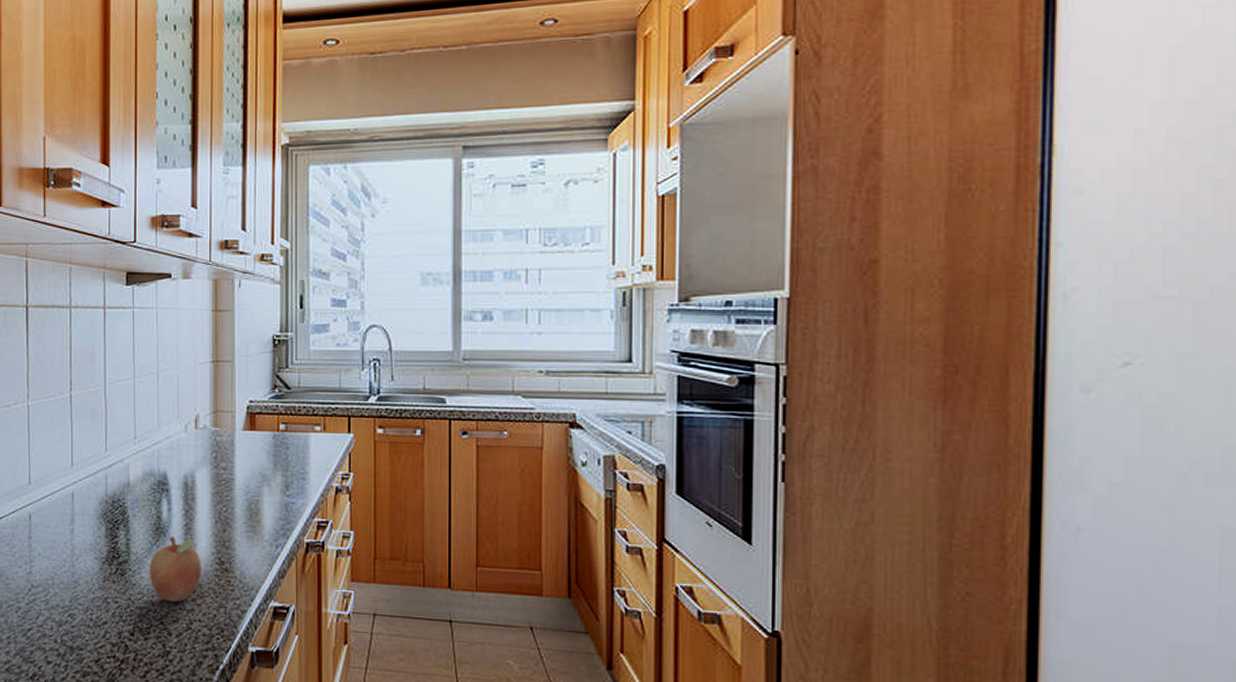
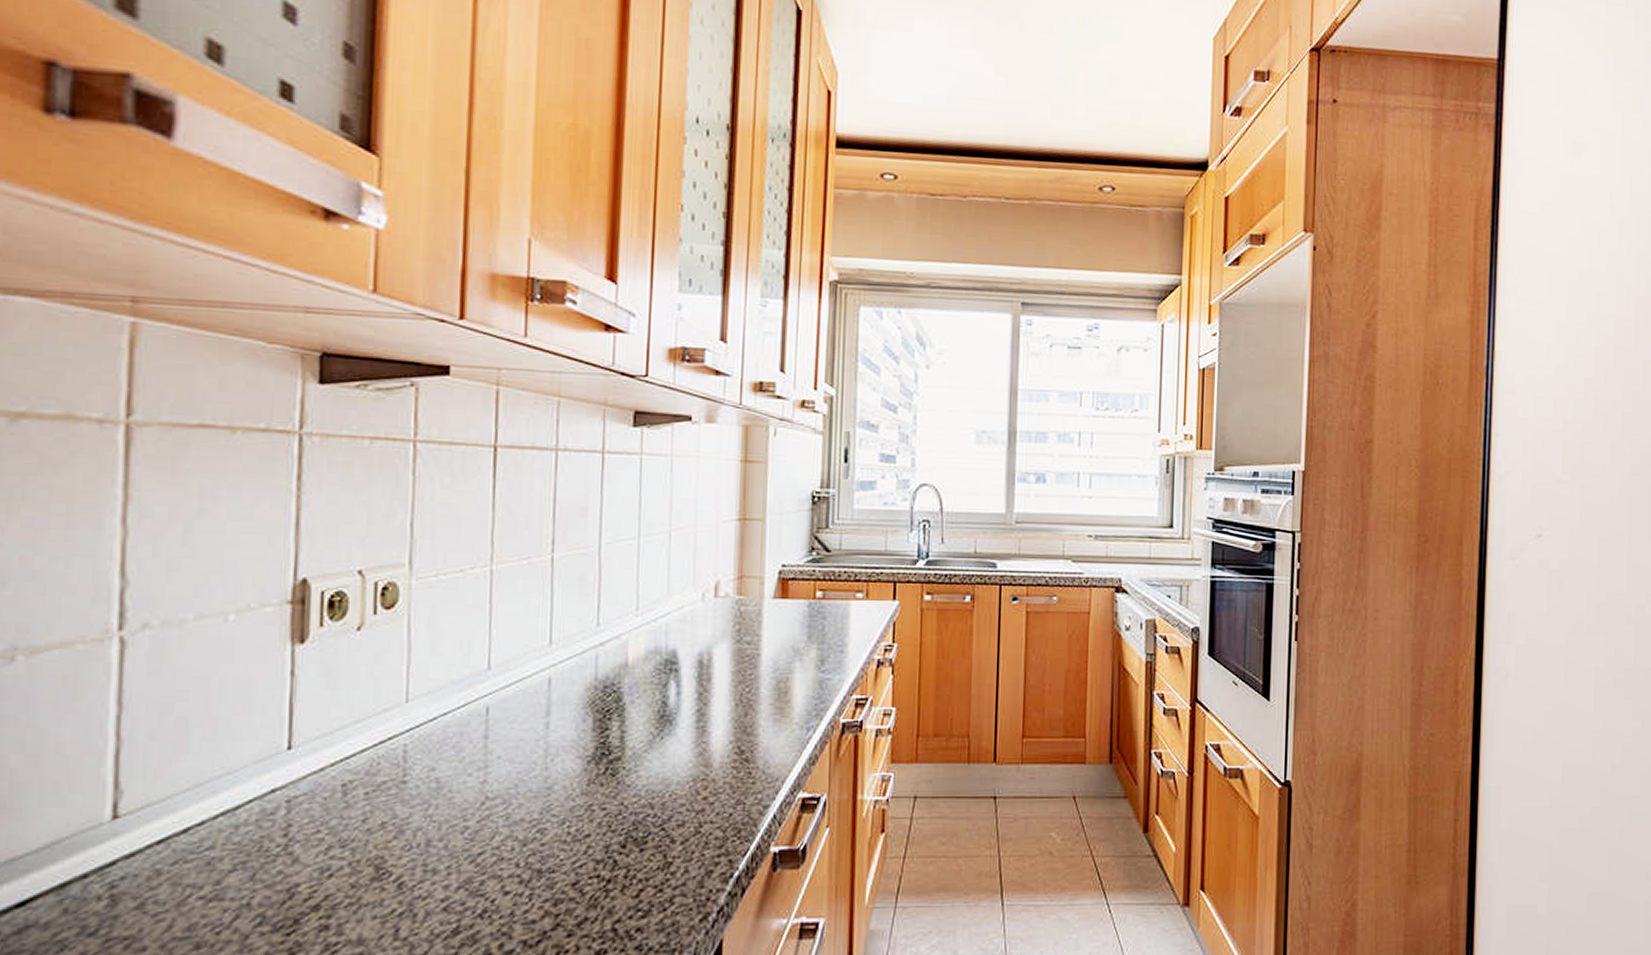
fruit: present [149,536,201,602] -> none [649,725,716,803]

